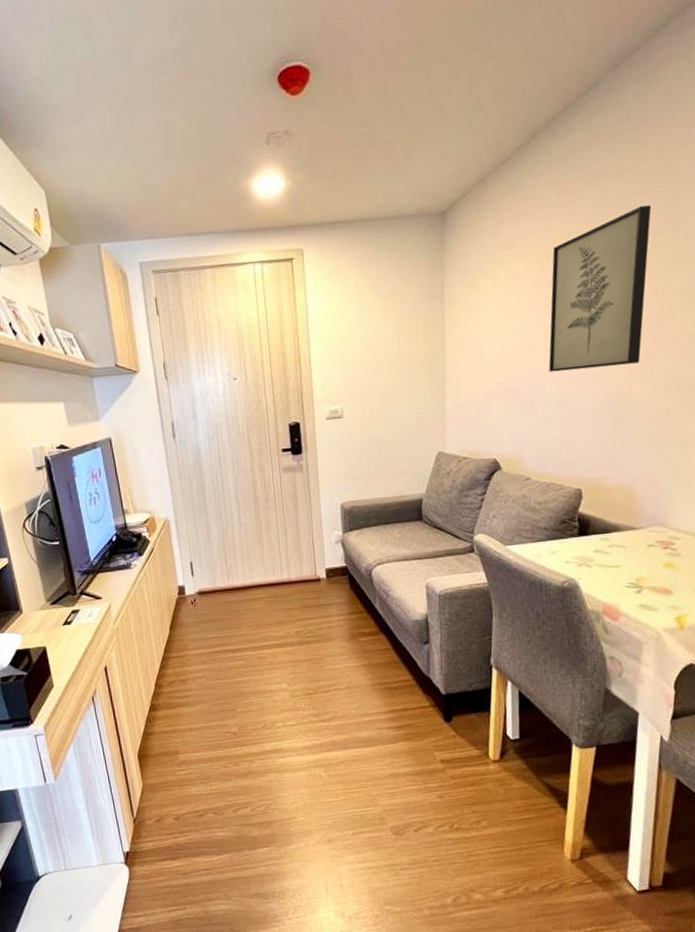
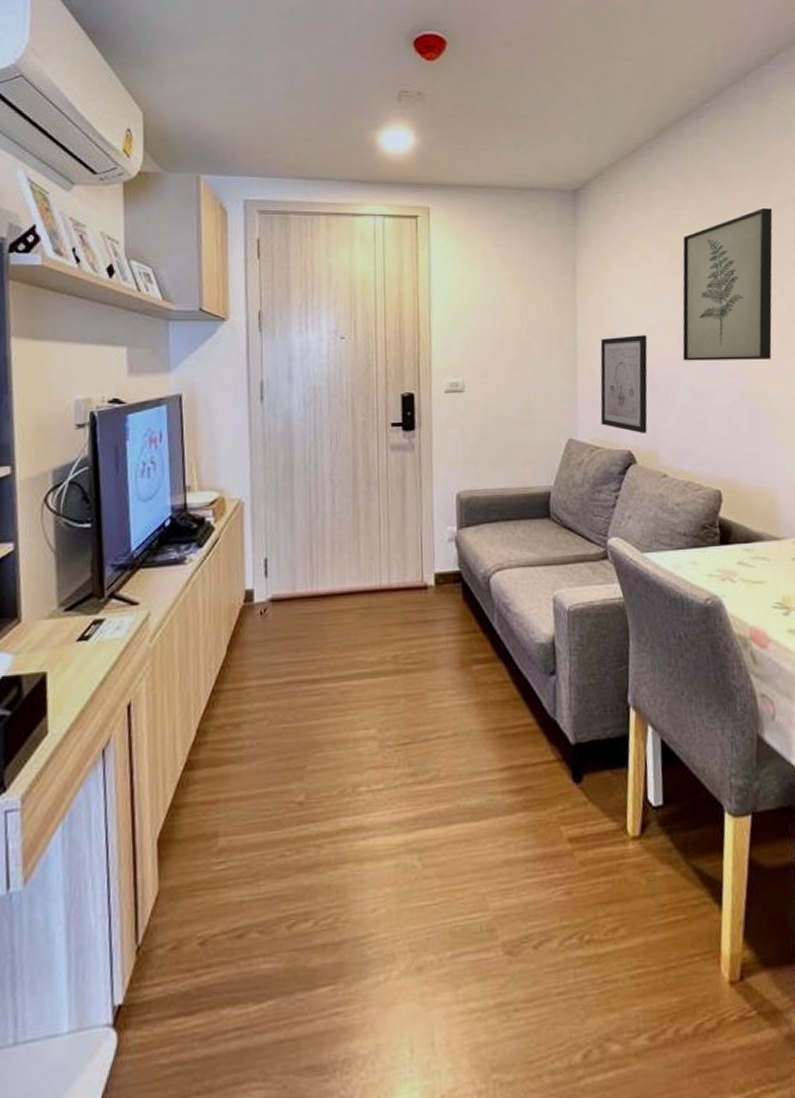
wall art: none [468,351,514,443] -> present [600,335,648,433]

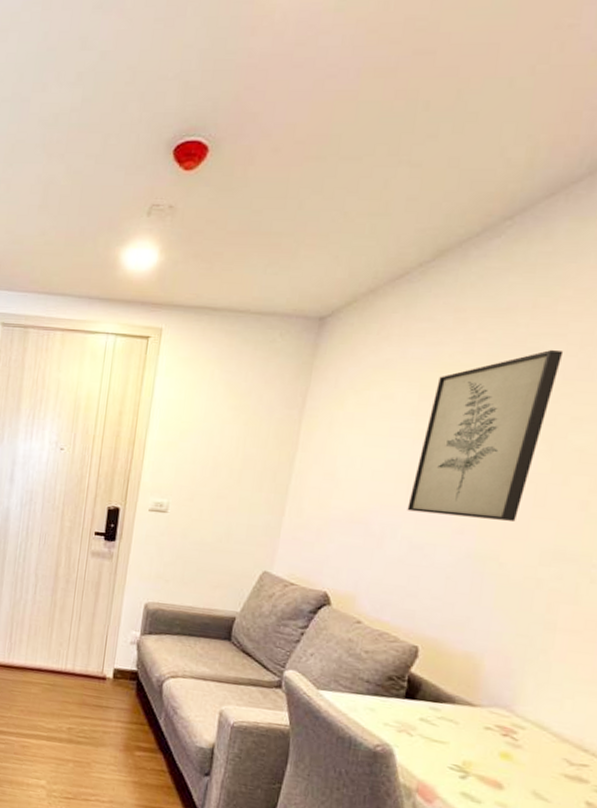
wall art: present [600,335,648,433] -> none [300,477,371,578]

